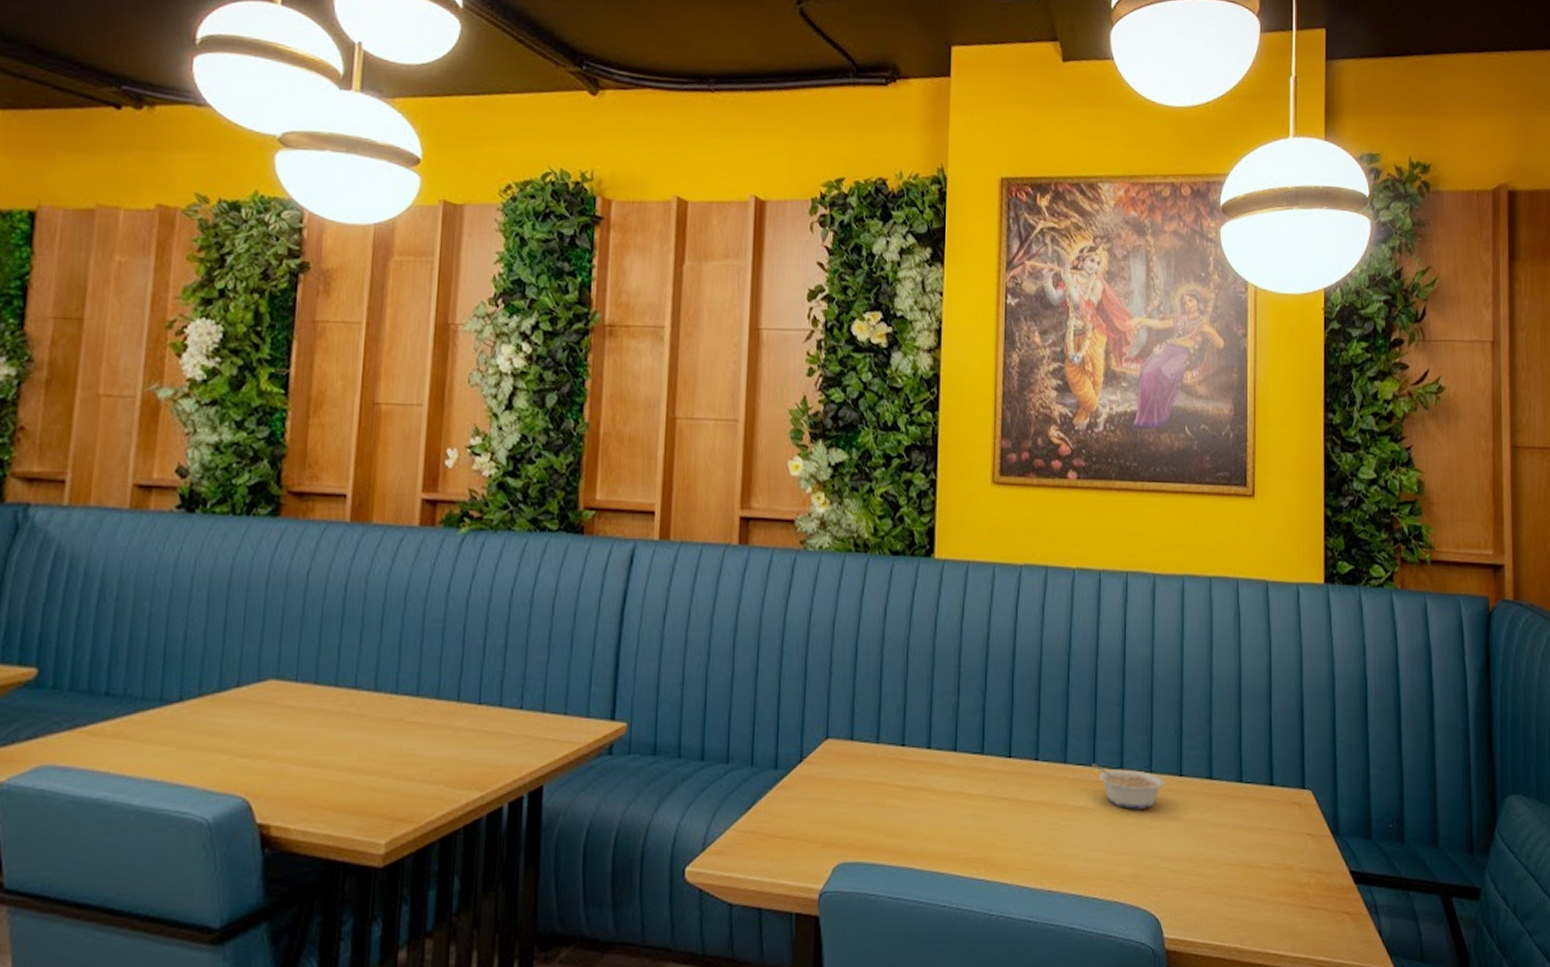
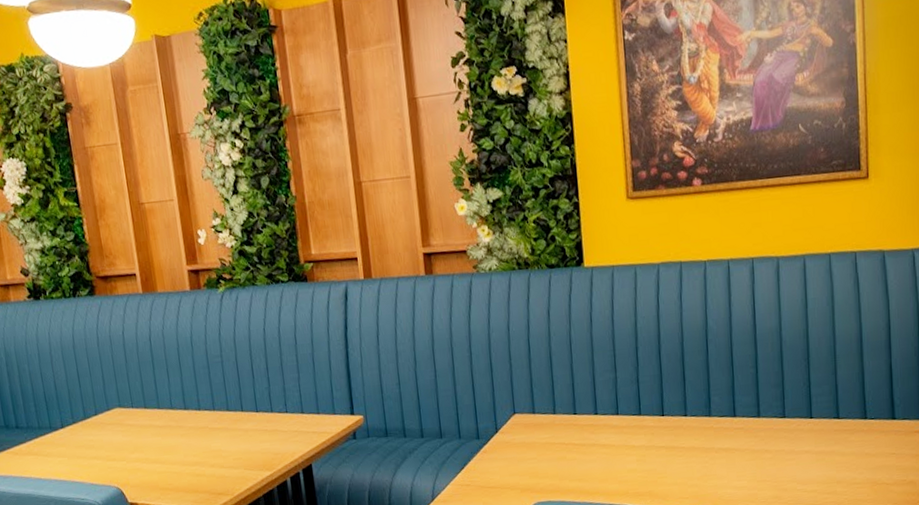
legume: present [1092,763,1165,809] -> none [733,414,797,447]

